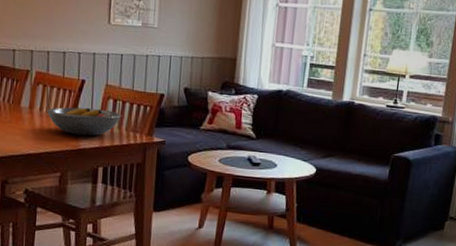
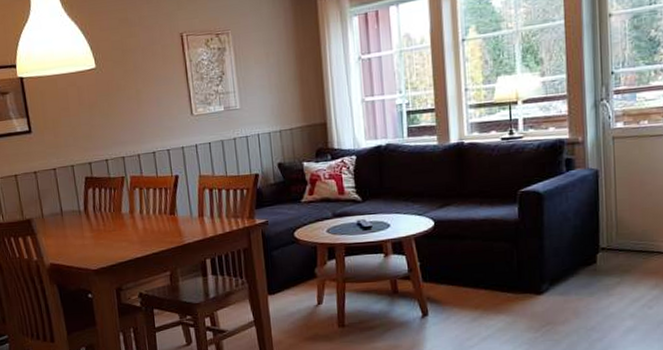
fruit bowl: present [47,107,122,136] -> none [147,201,220,232]

